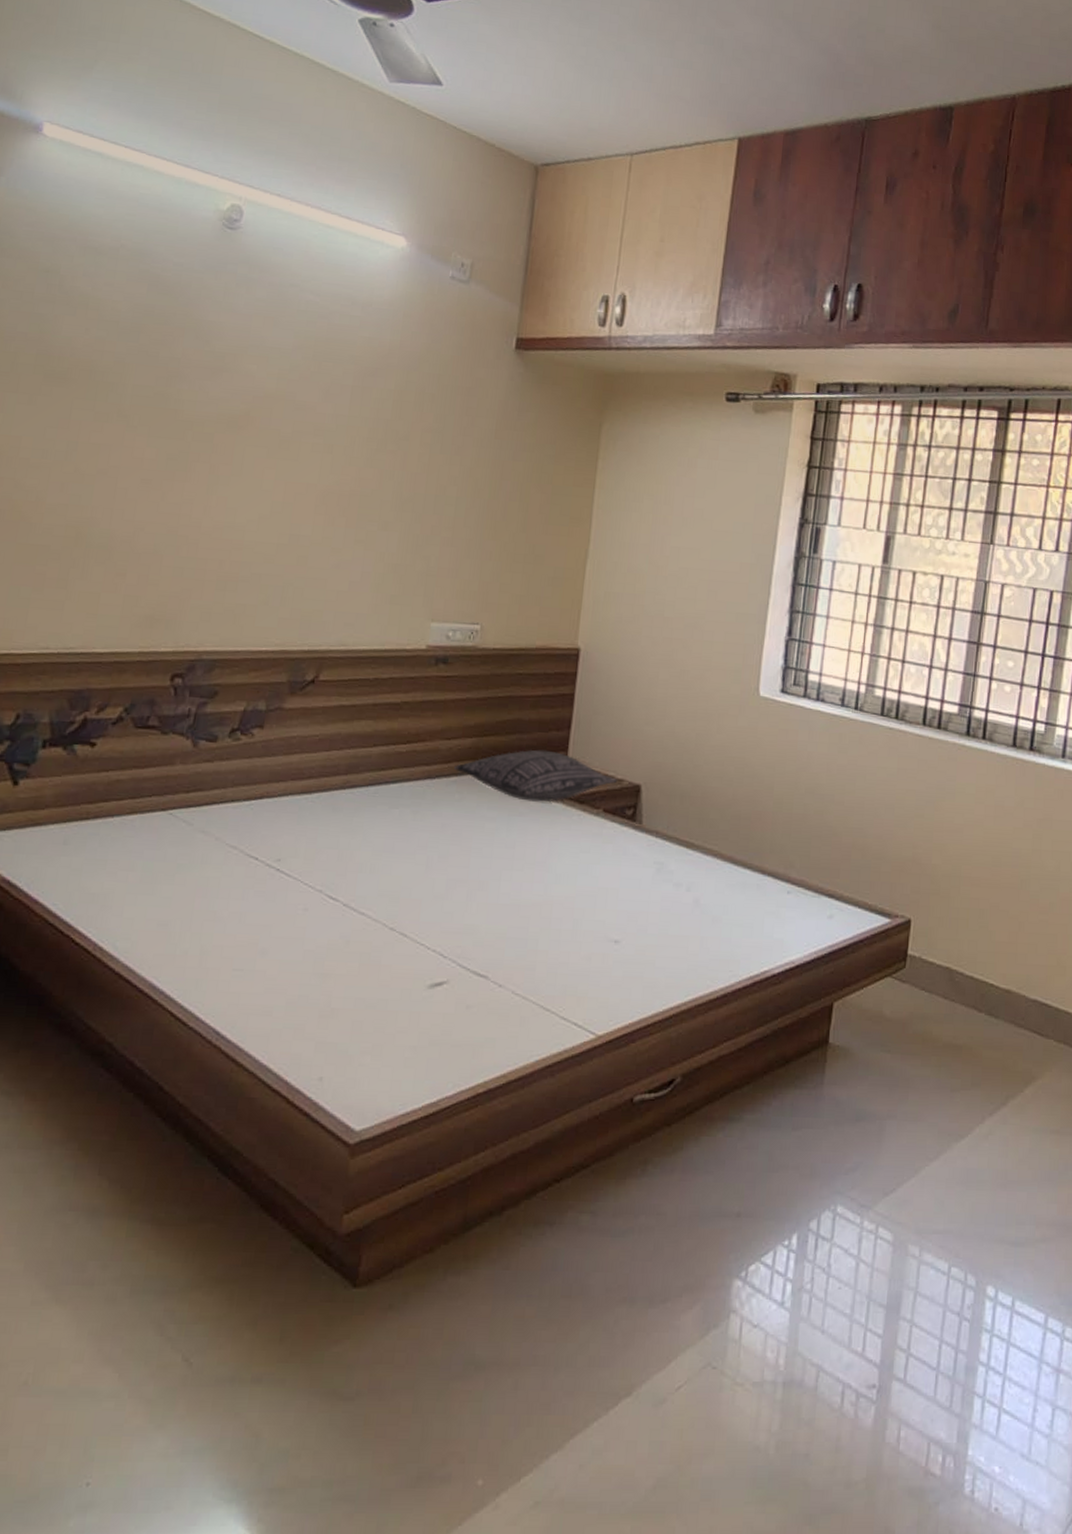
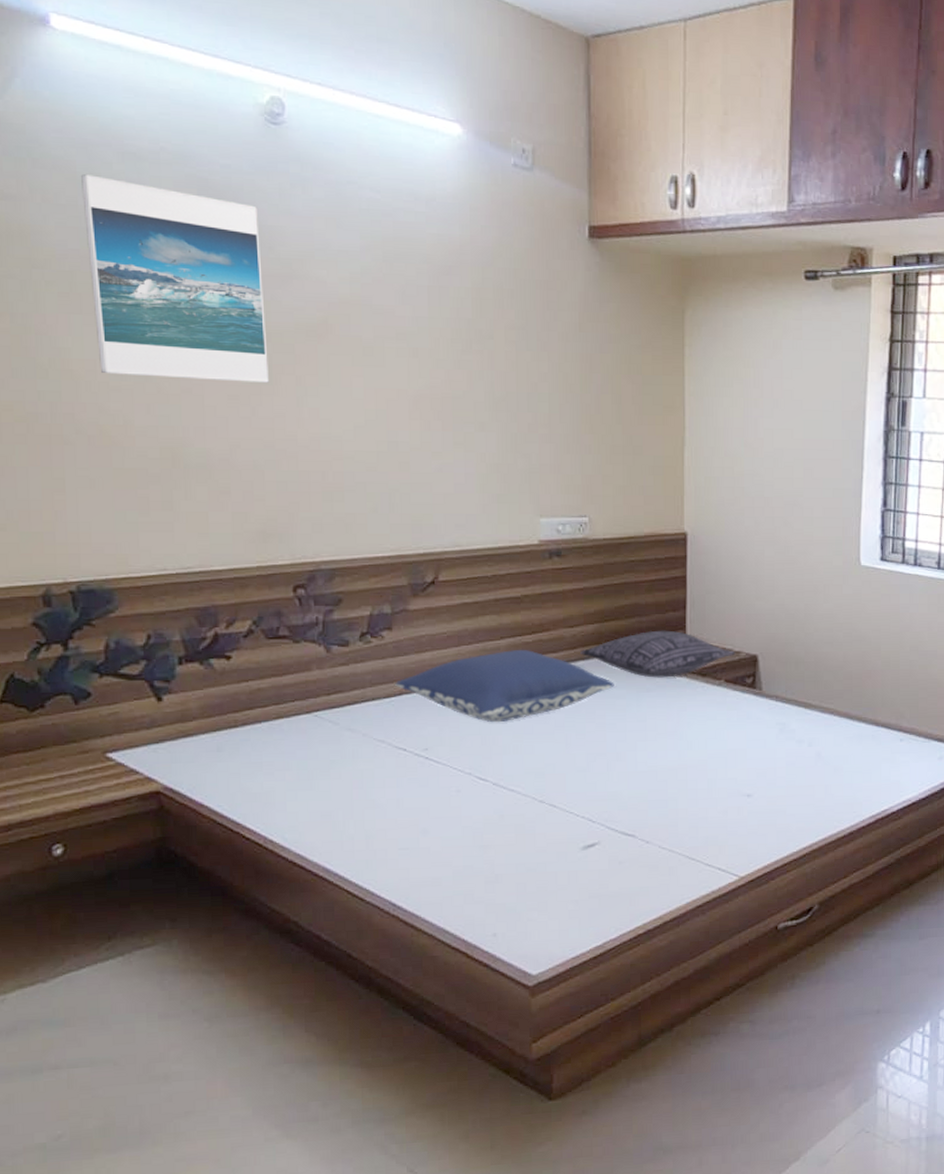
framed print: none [24,265,201,469] -> present [81,174,269,383]
pillow: none [257,758,486,837] -> present [395,649,614,723]

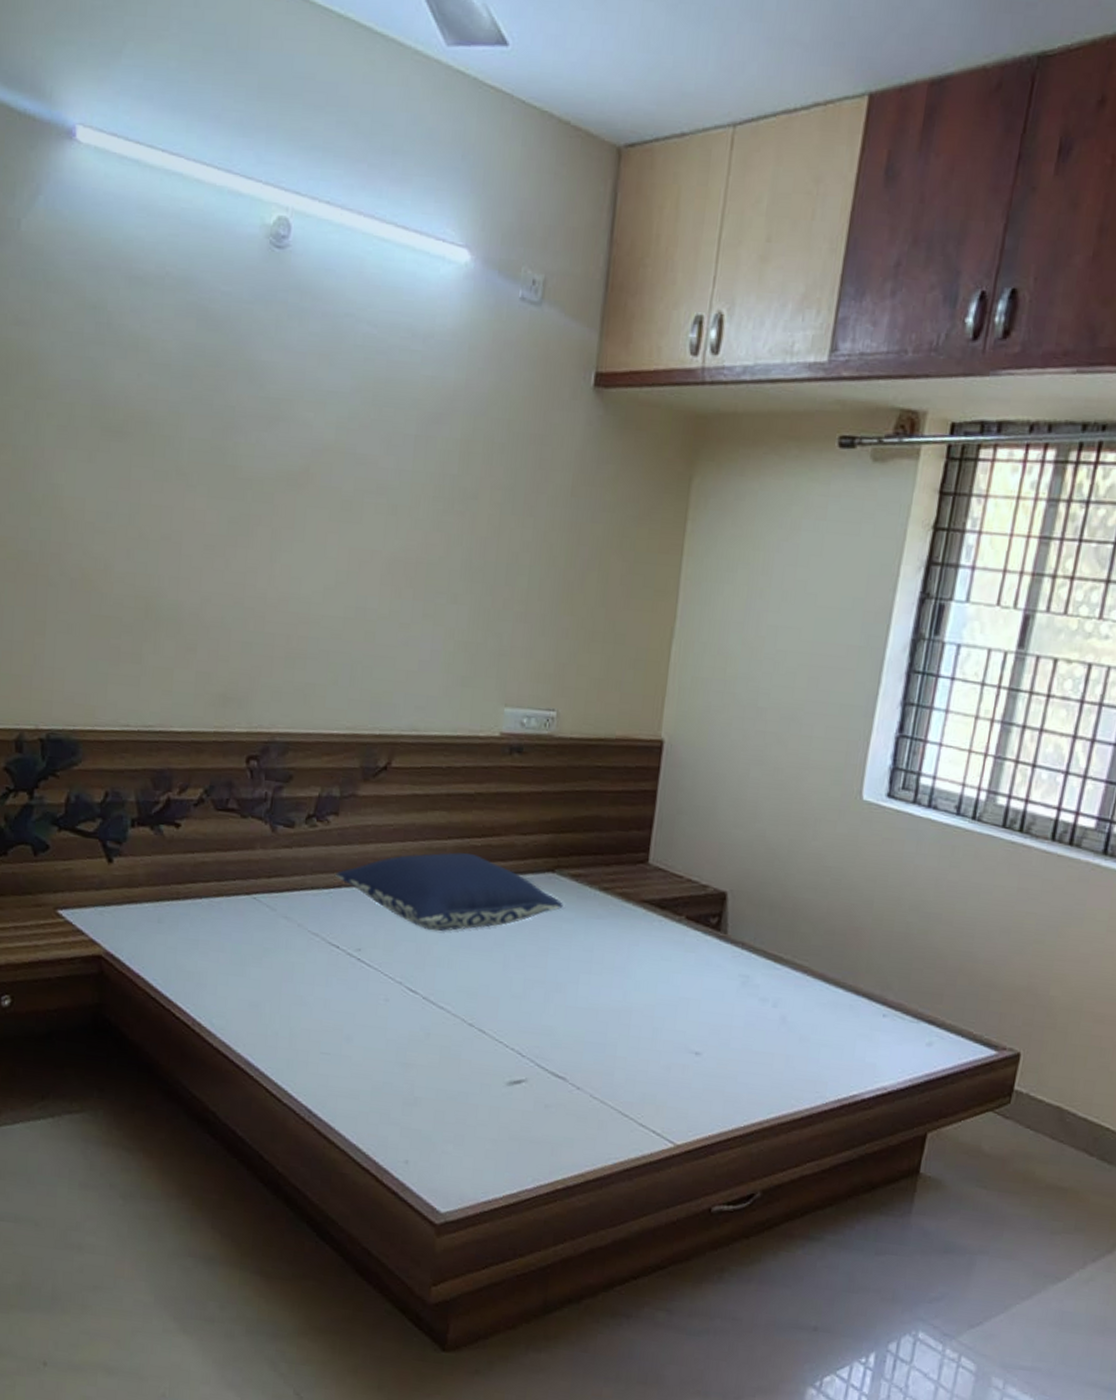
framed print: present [81,174,269,383] -> none [88,300,253,534]
pillow: present [580,630,736,678] -> none [530,849,703,906]

